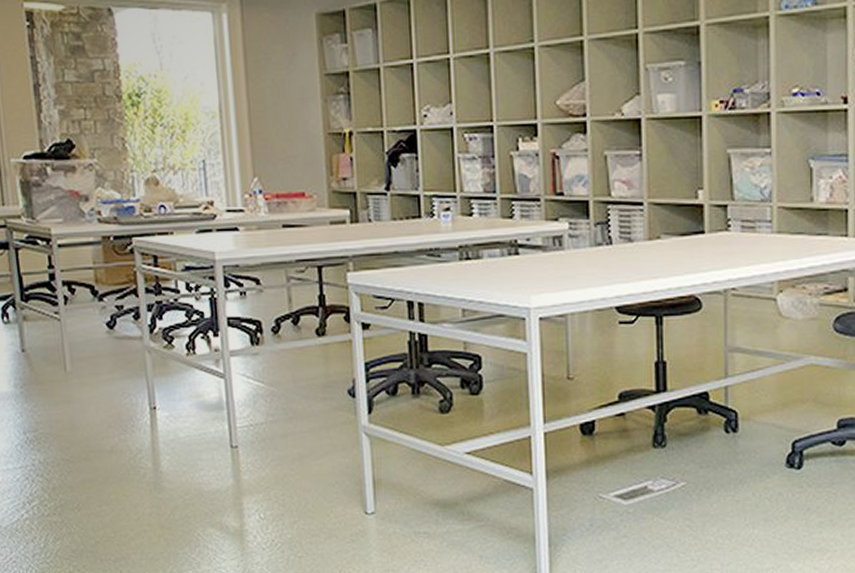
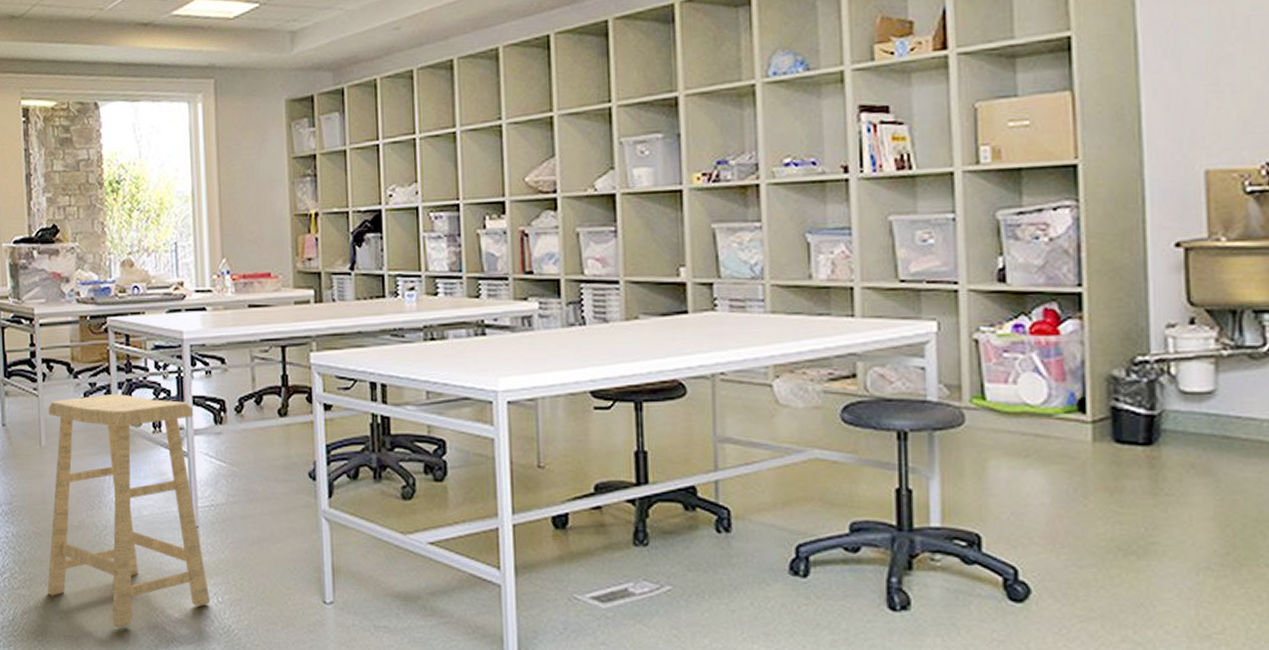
stool: none [72,316,253,548] -> present [47,394,211,628]

